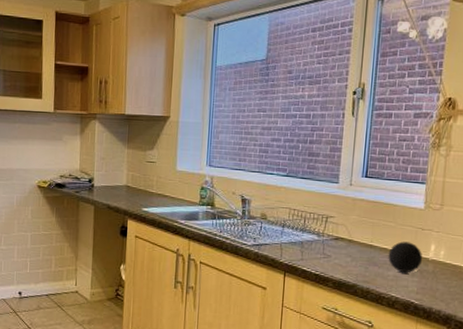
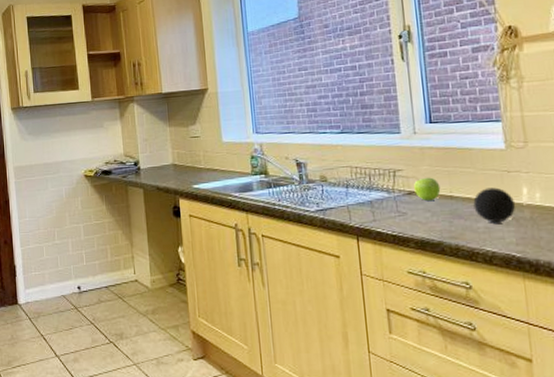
fruit: none [341,226,364,247] -> present [414,177,441,201]

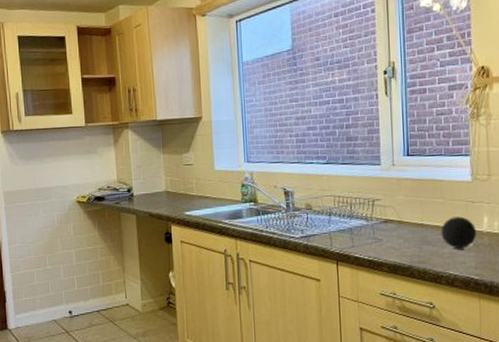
fruit: present [414,177,441,201] -> none [390,206,413,228]

